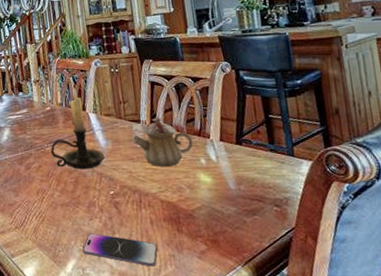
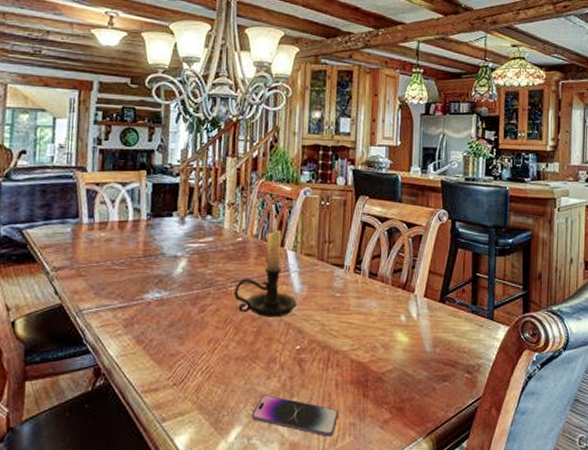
teapot: present [133,117,193,167] -> none [332,263,396,321]

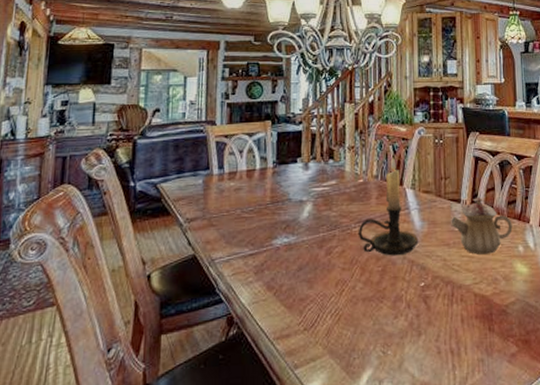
smartphone: present [252,395,339,437] -> none [382,334,466,375]
teapot: none [332,263,396,321] -> present [451,197,513,255]

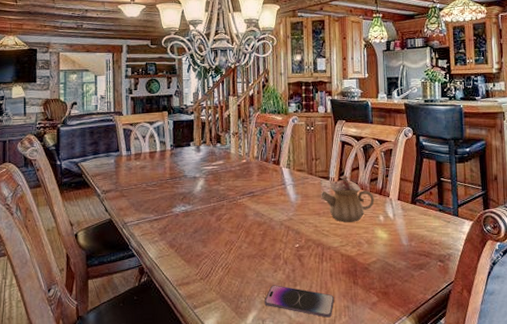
candle holder: present [358,157,419,256] -> none [242,141,294,223]
smartphone: none [382,334,466,375] -> present [264,285,334,318]

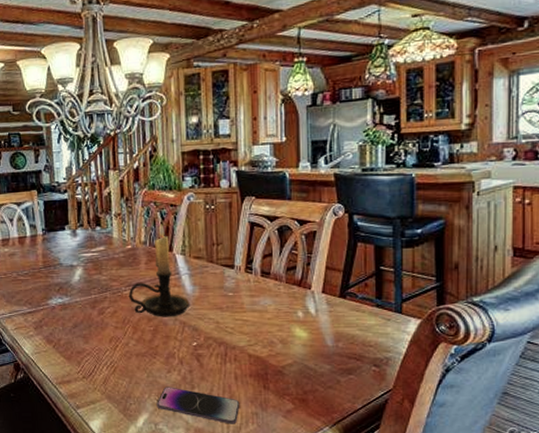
candle holder: none [242,141,294,223] -> present [128,224,190,317]
teapot: present [321,175,375,222] -> none [224,262,292,318]

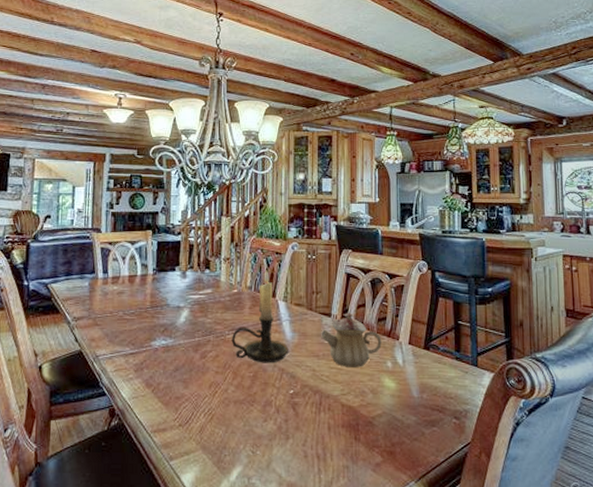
smartphone: present [157,387,240,424] -> none [251,437,332,478]
teapot: none [224,262,292,318] -> present [321,312,382,367]

